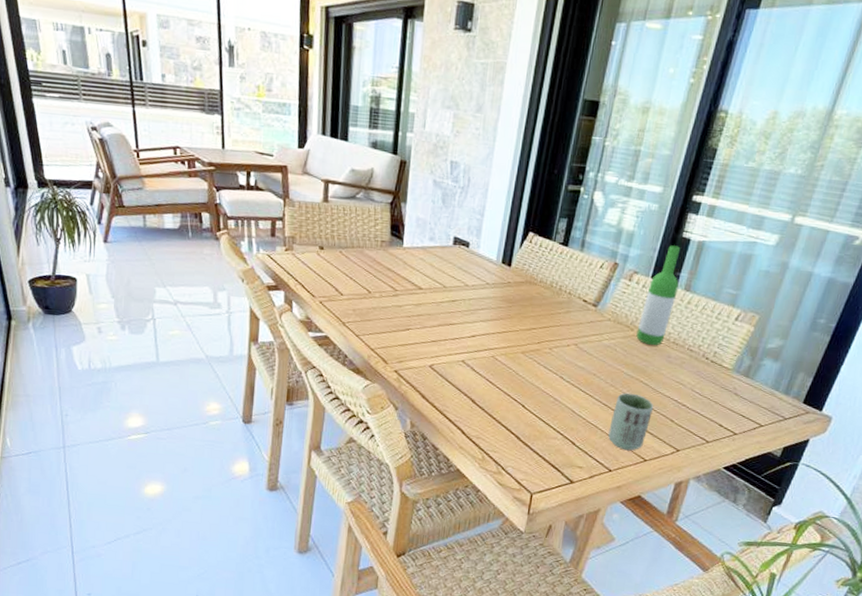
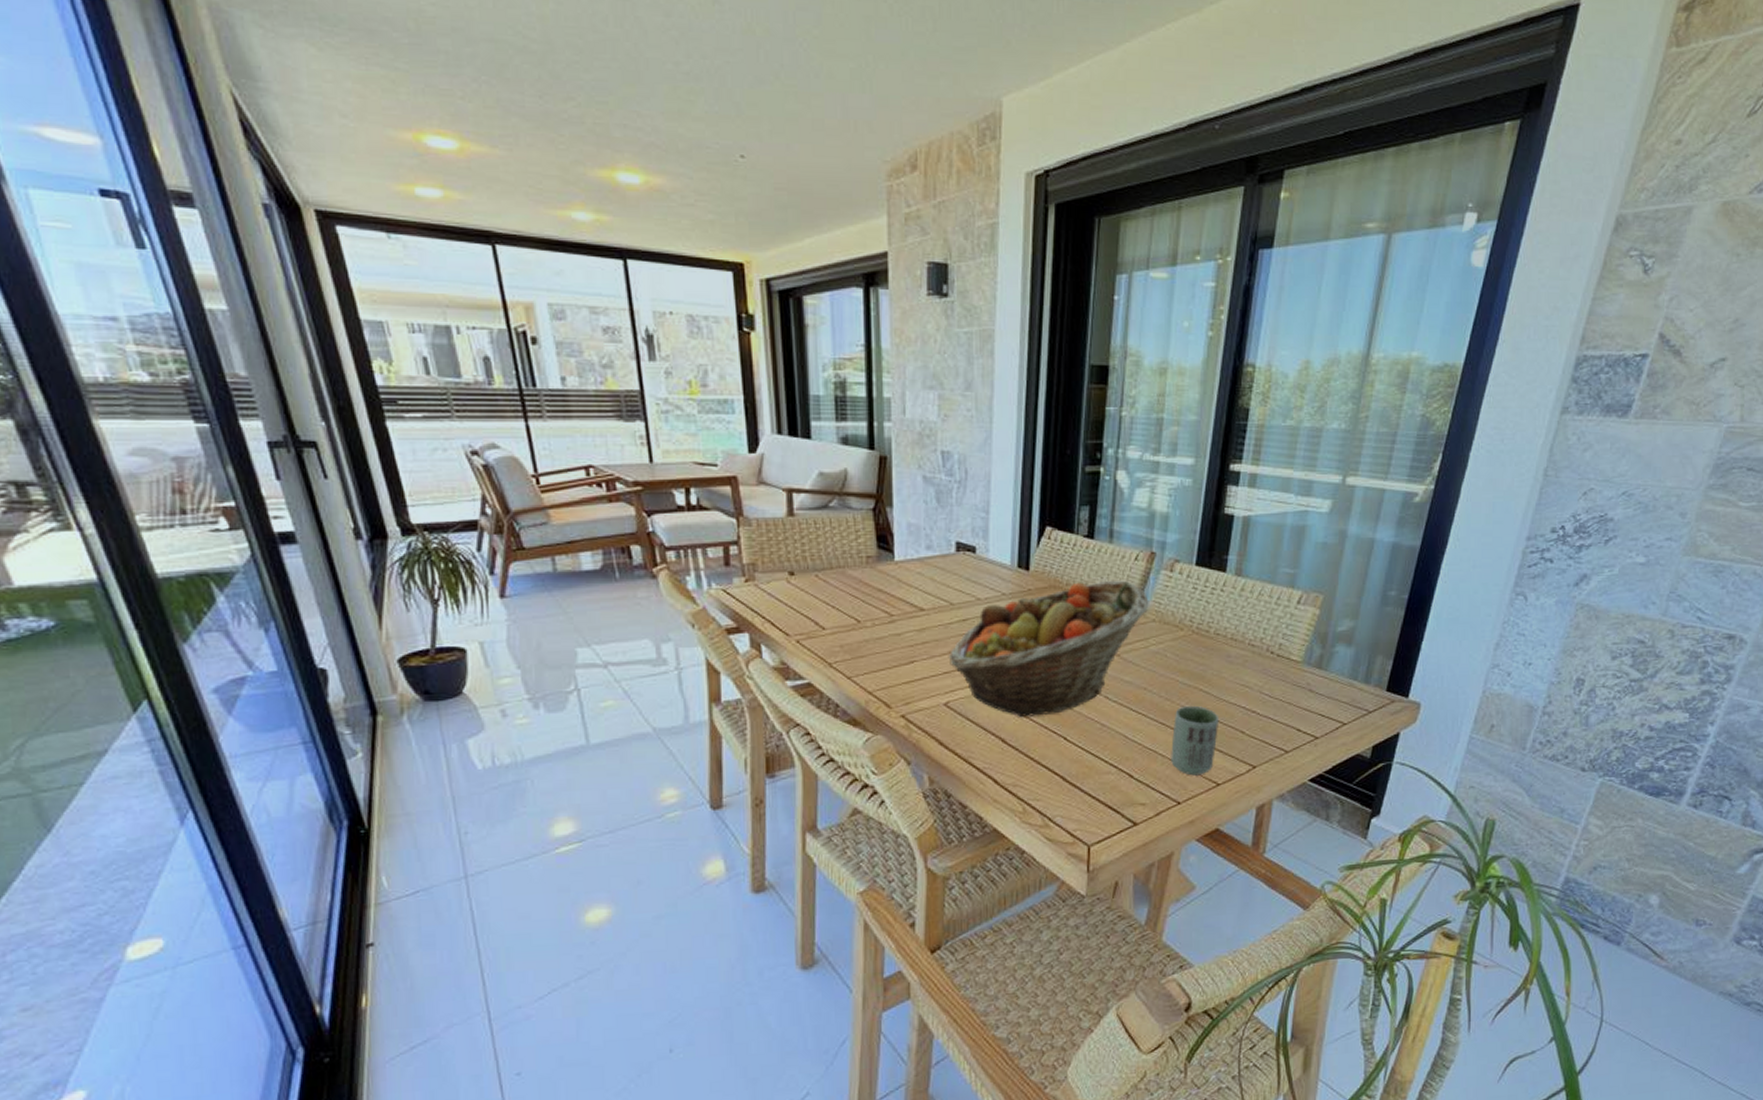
fruit basket: none [437,281,608,386] -> present [948,581,1149,717]
wine bottle: present [636,245,681,346] -> none [1187,524,1228,646]

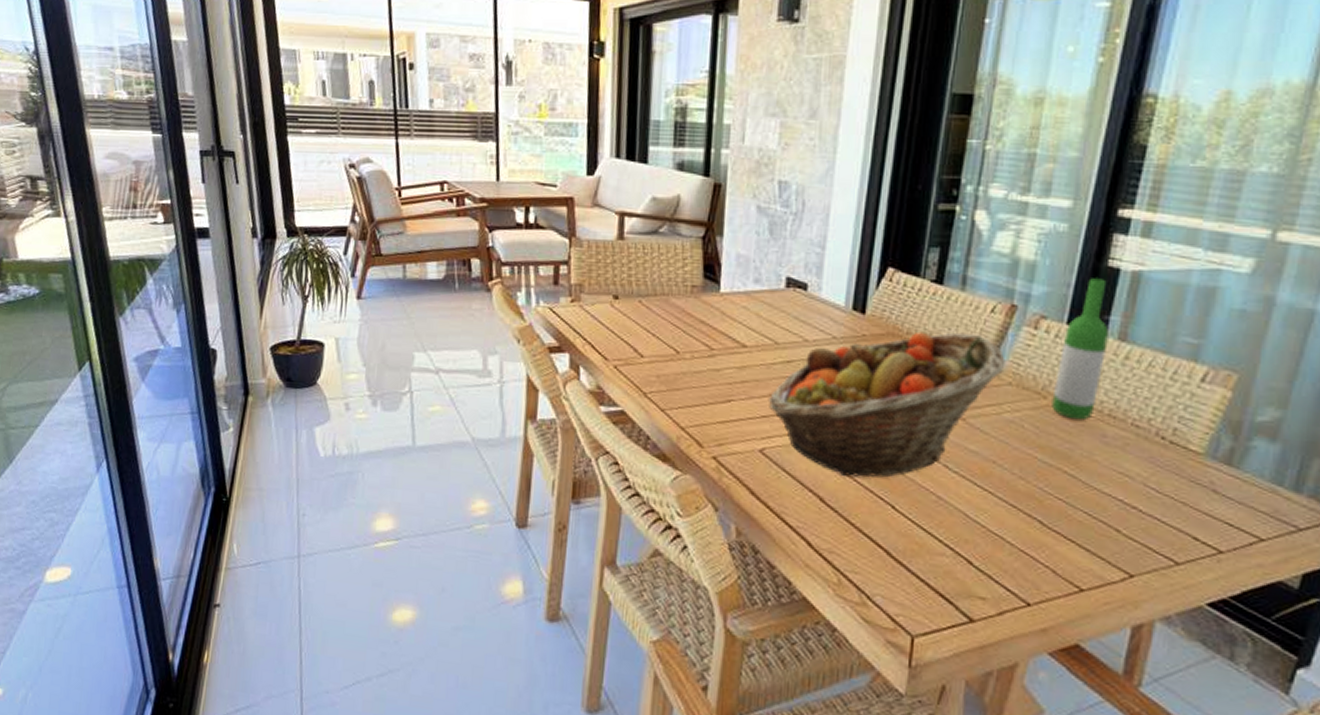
cup: present [1171,705,1220,776] -> none [1021,488,1088,576]
wine bottle: none [1187,524,1228,646] -> present [1052,278,1109,421]

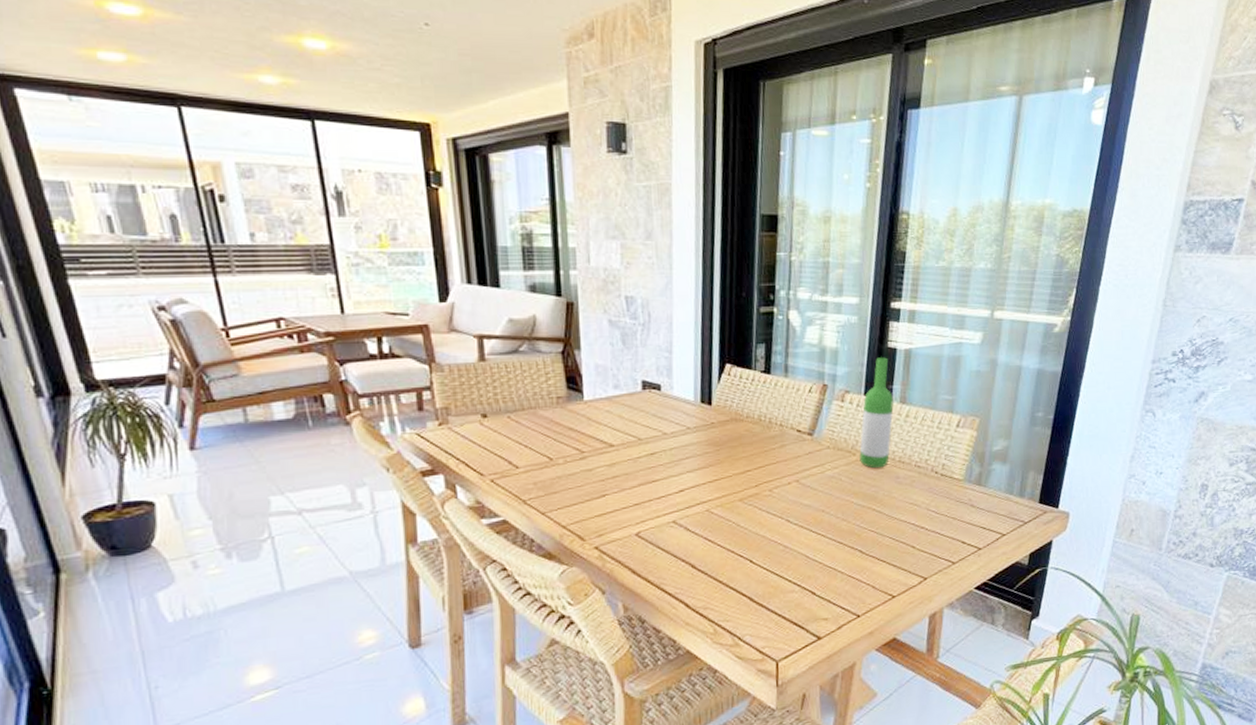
fruit basket: present [768,331,1006,478] -> none [638,412,824,543]

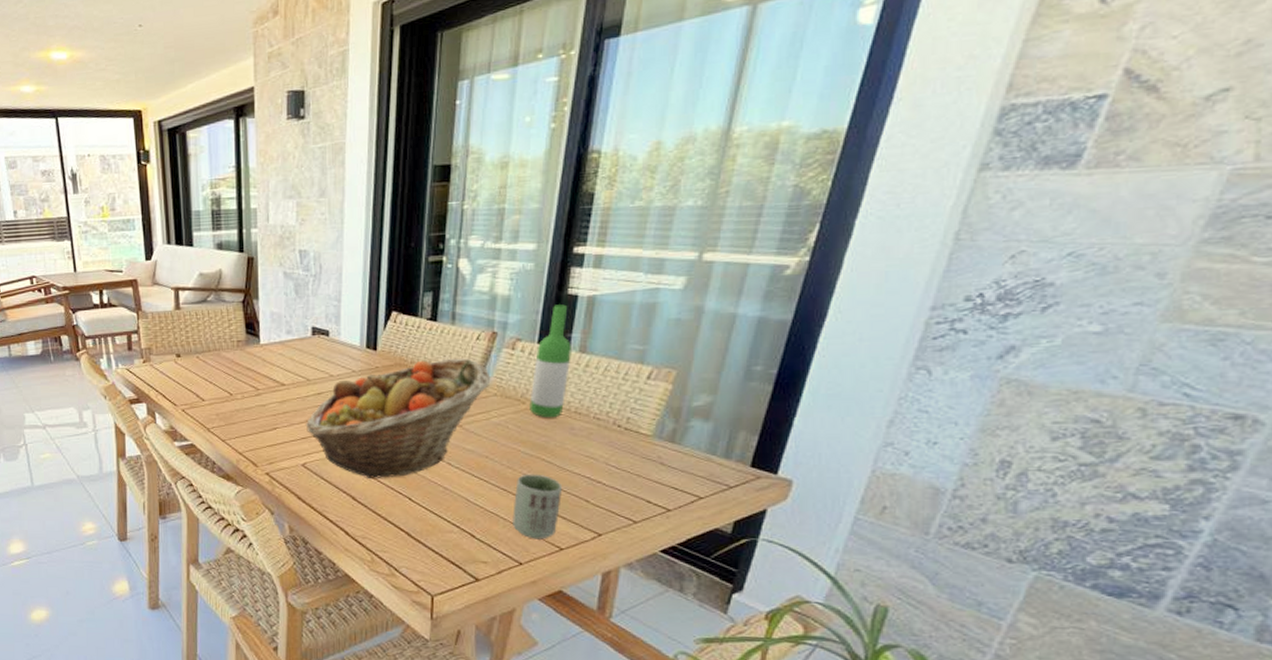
fruit basket: none [638,412,824,543] -> present [305,359,491,478]
cup: none [849,524,892,590] -> present [513,474,563,540]

